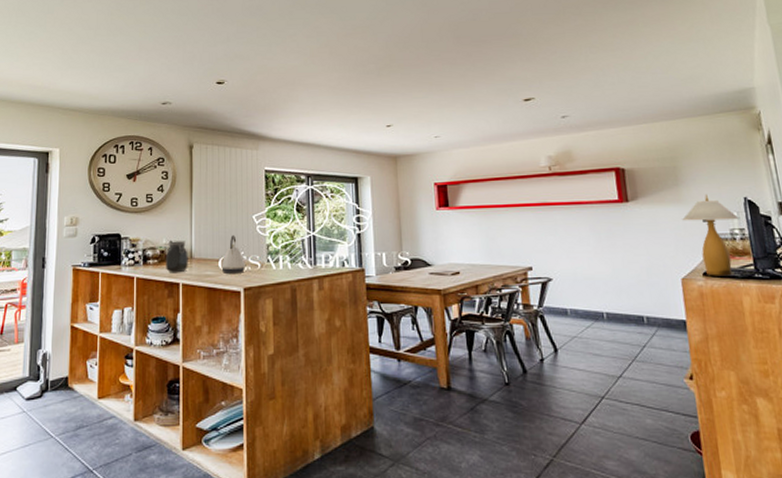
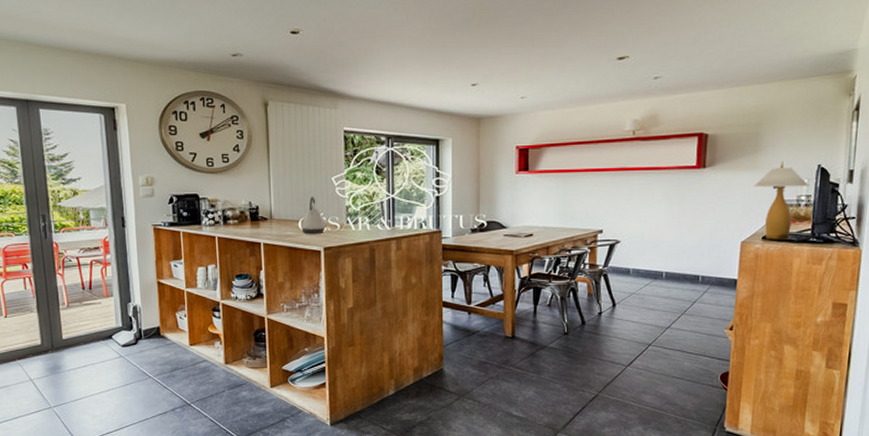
jar: present [166,241,188,273] -> none [246,202,269,233]

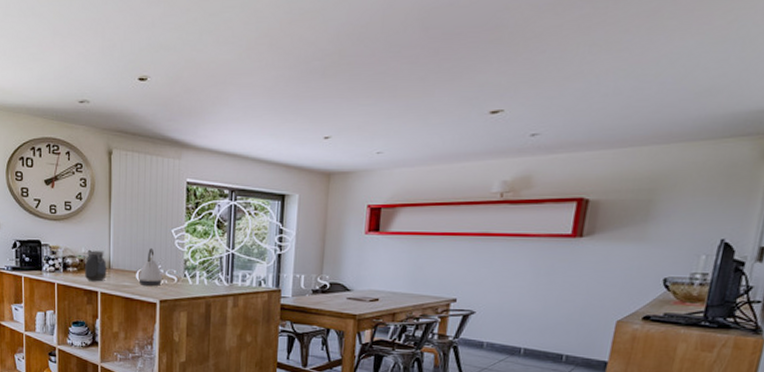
jar: none [246,202,269,233] -> present [85,250,107,282]
table lamp: present [754,161,810,240] -> none [639,233,708,322]

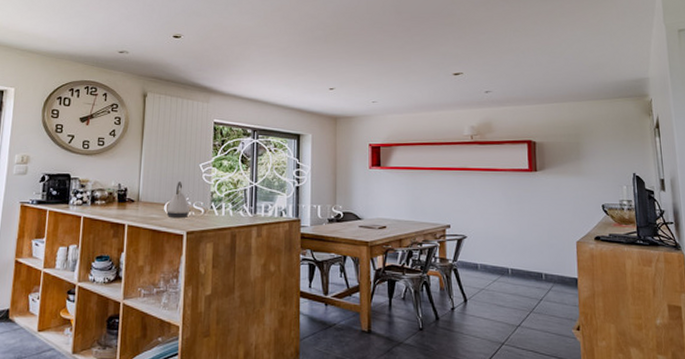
jar: present [85,250,107,282] -> none [113,184,136,215]

